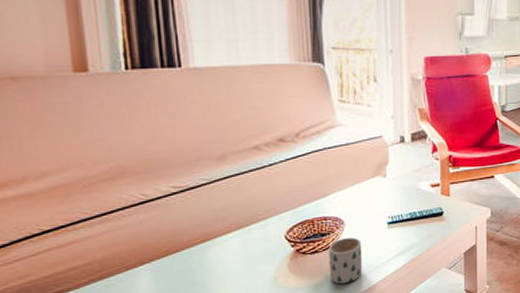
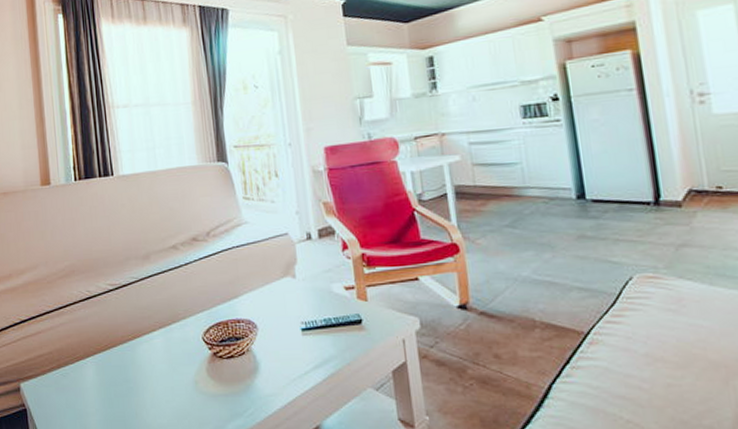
mug: present [328,237,363,284] -> none [244,343,280,396]

